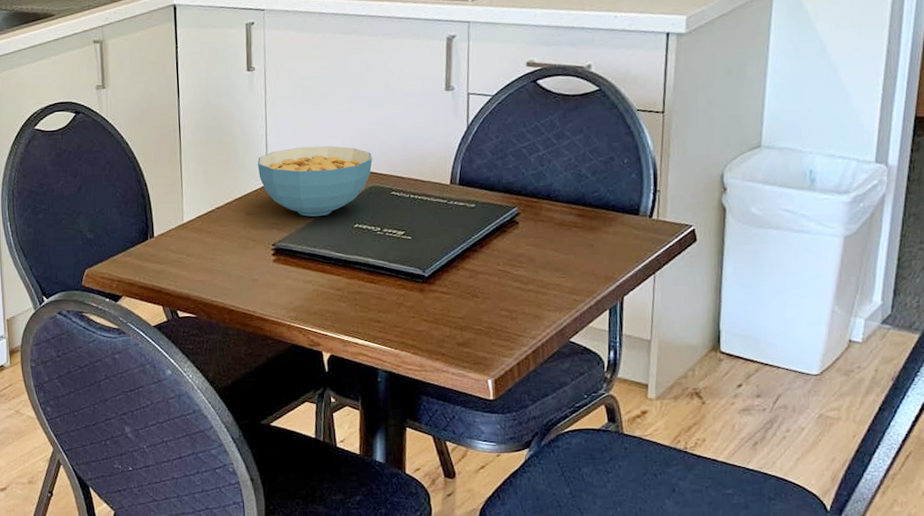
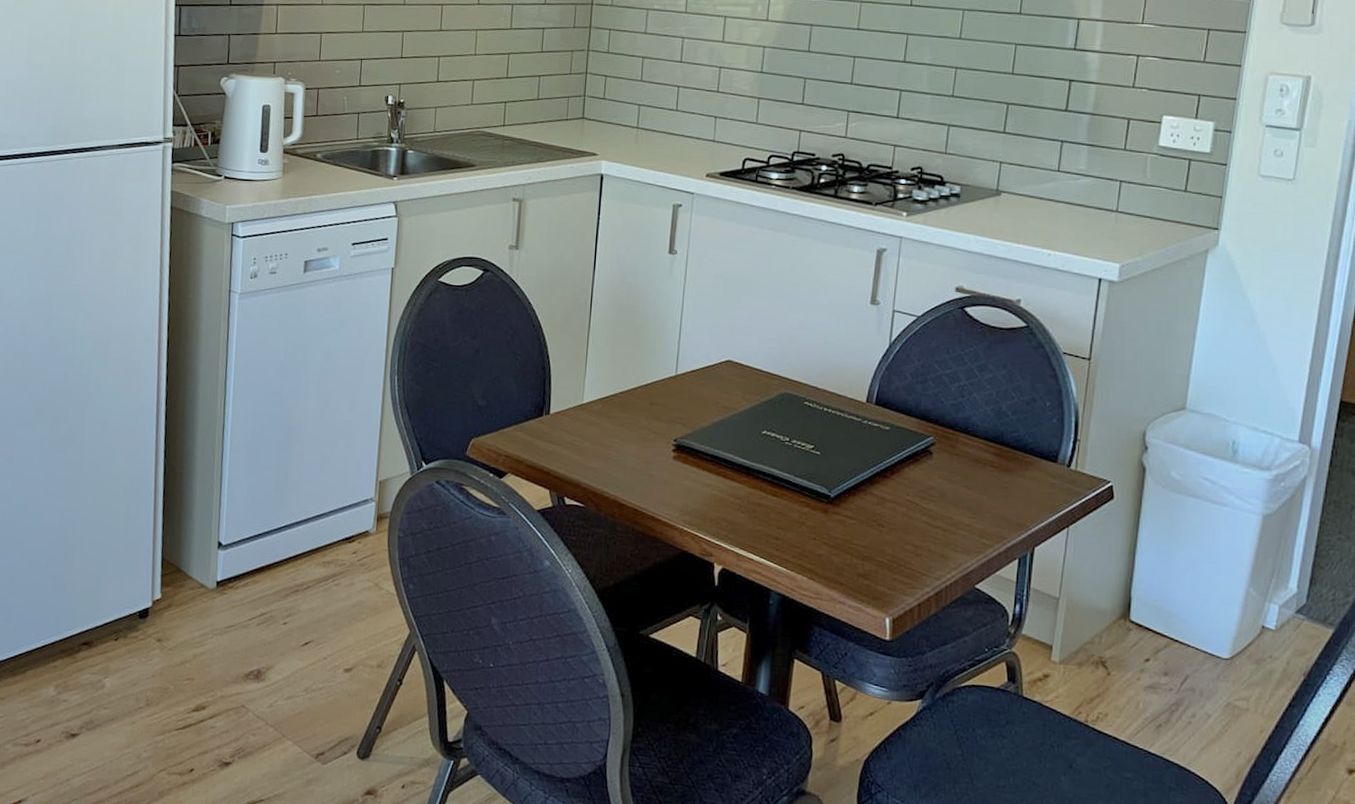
cereal bowl: present [257,146,372,217] -> none [668,340,788,417]

